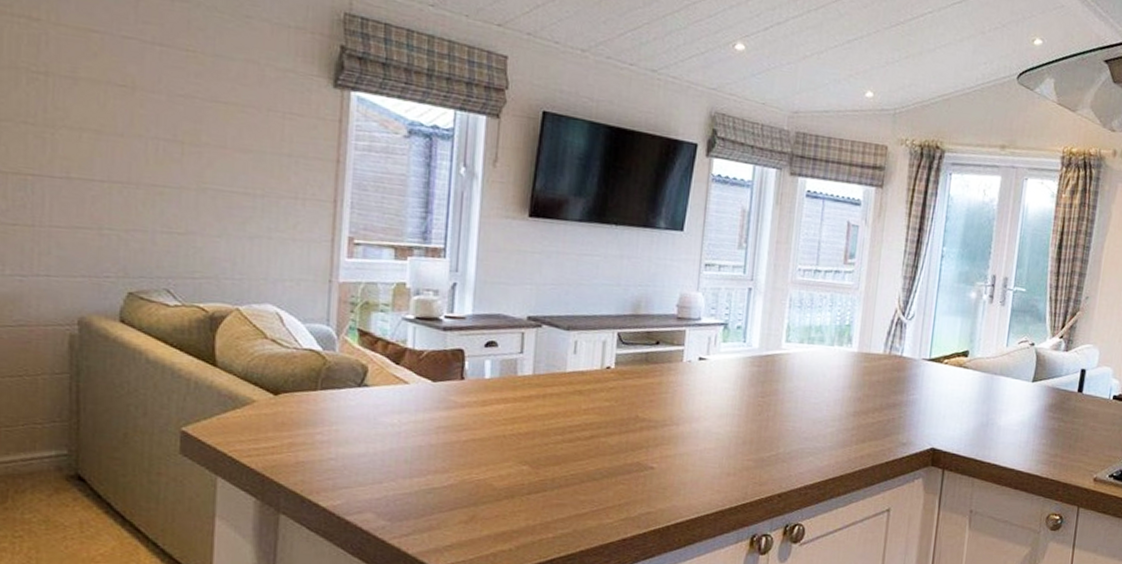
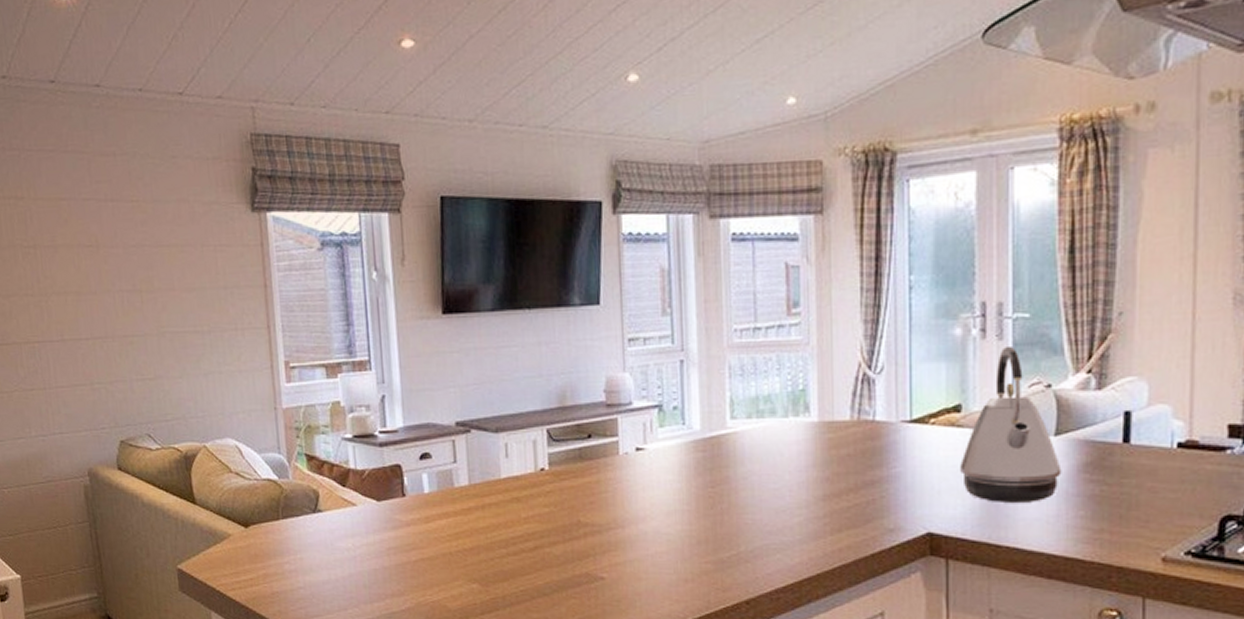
kettle: none [962,311,1034,431] -> present [960,347,1062,504]

